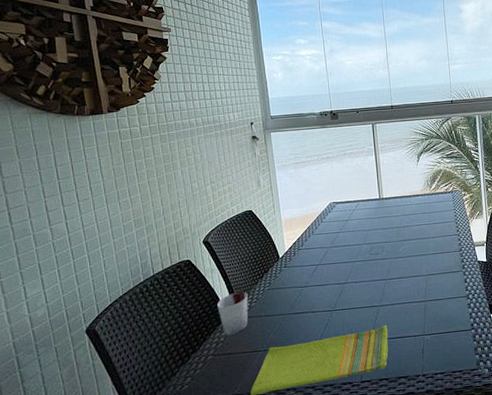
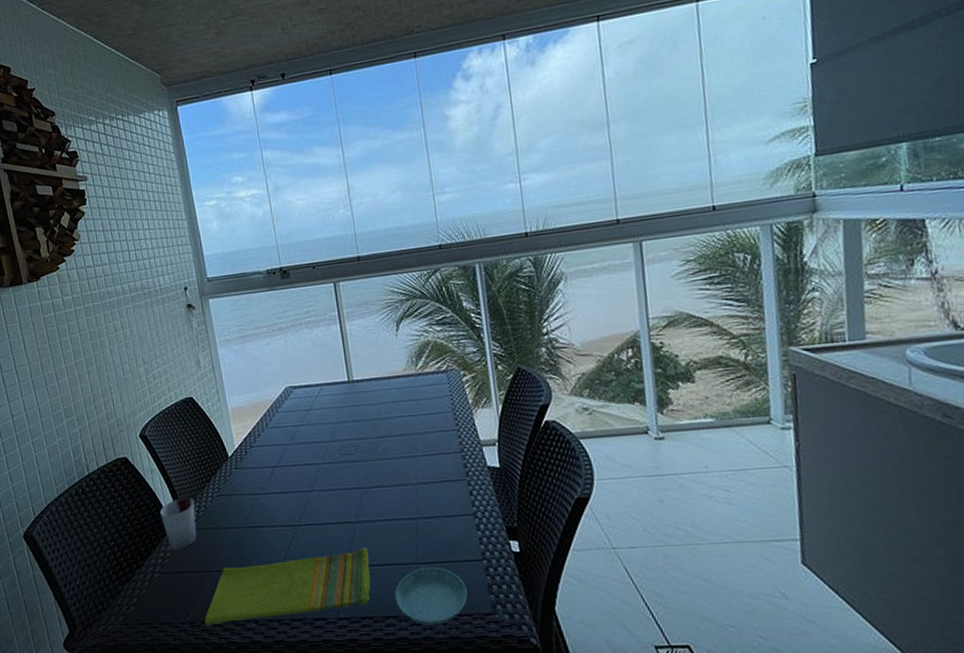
saucer: none [406,337,460,382] -> present [394,567,468,625]

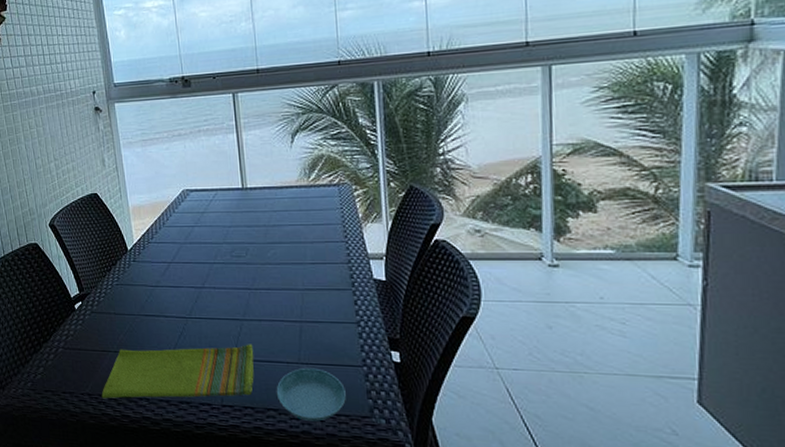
cup: present [160,497,197,550] -> none [65,283,97,329]

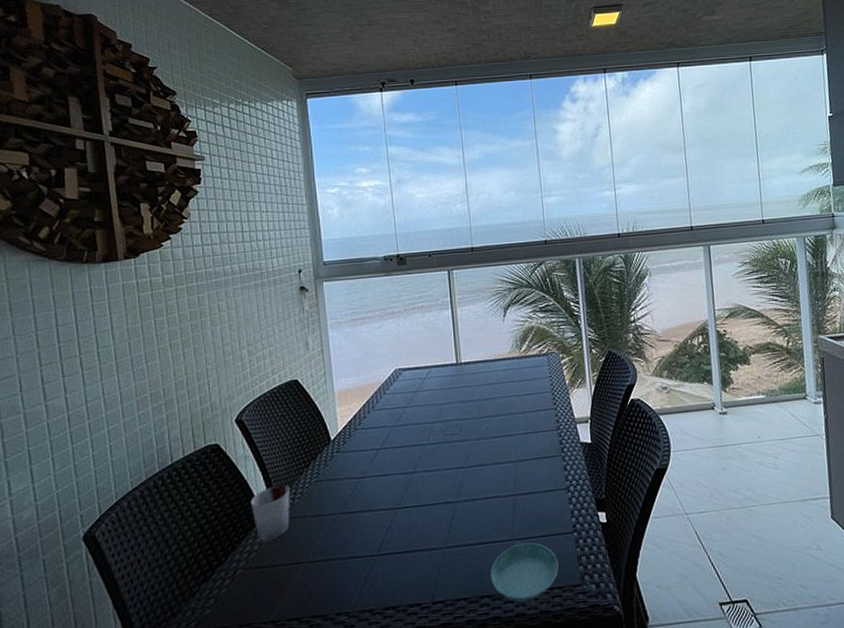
cup: none [65,283,97,329] -> present [251,484,290,542]
dish towel: present [101,344,254,399] -> none [289,527,468,624]

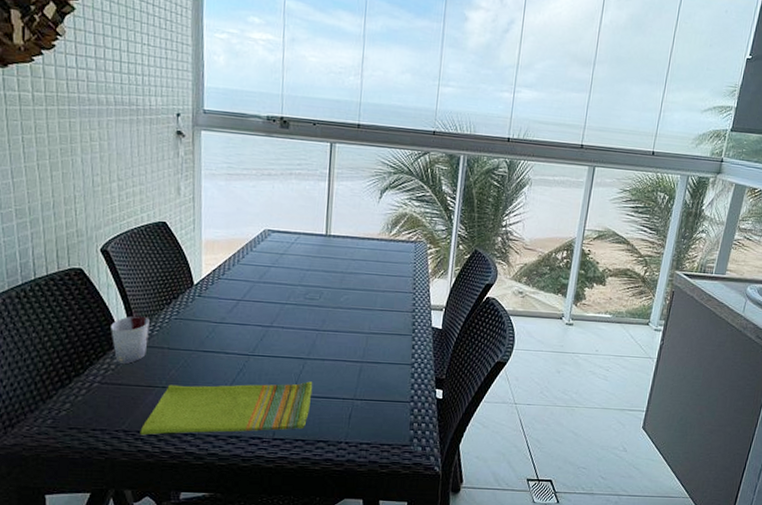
dish towel: none [289,527,468,624] -> present [139,381,313,436]
saucer: present [490,542,559,602] -> none [328,403,392,451]

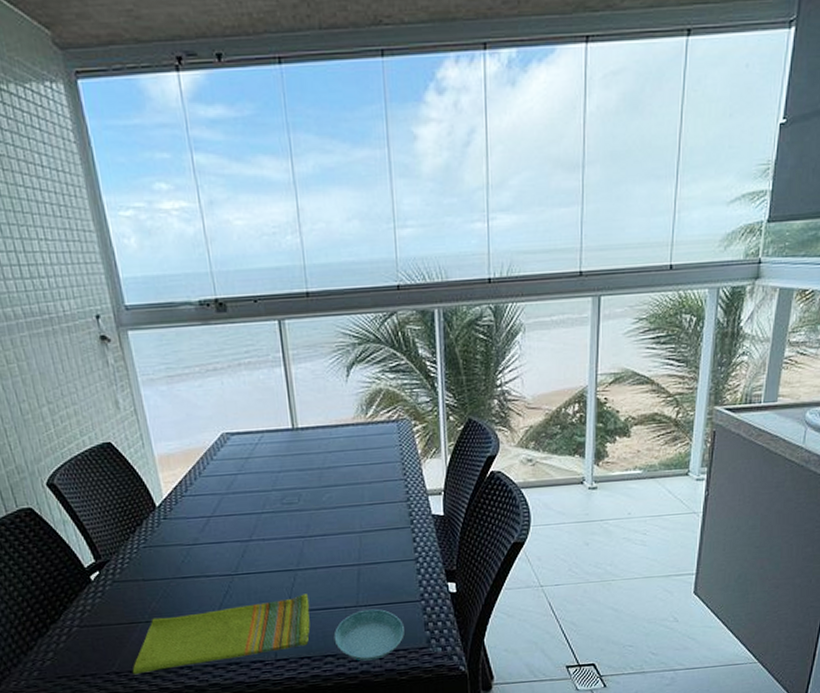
cup: present [111,315,150,364] -> none [76,549,121,603]
saucer: none [328,403,392,451] -> present [333,608,404,661]

